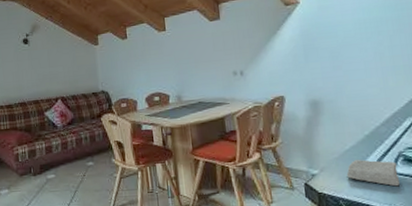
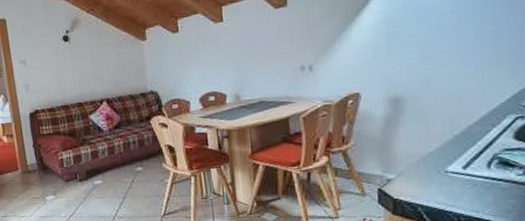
soap bar: present [346,159,400,187] -> none [428,162,492,192]

